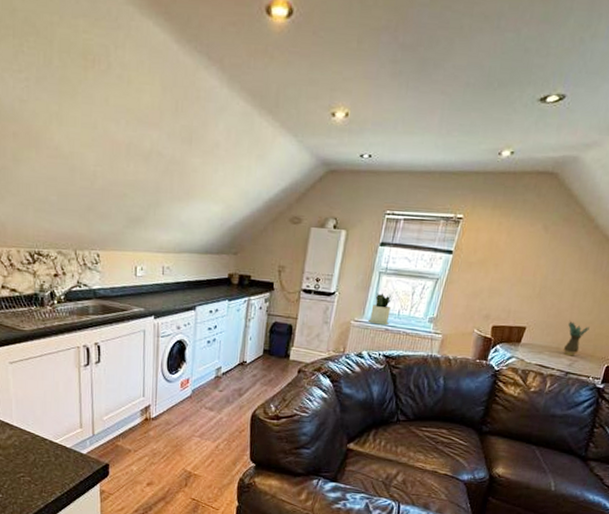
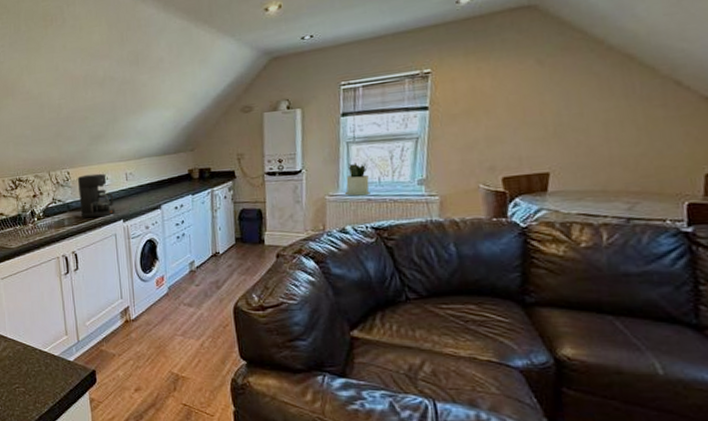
coffee maker: none [107,260,147,311] -> present [77,173,115,219]
vase: present [563,321,590,357] -> none [609,157,643,199]

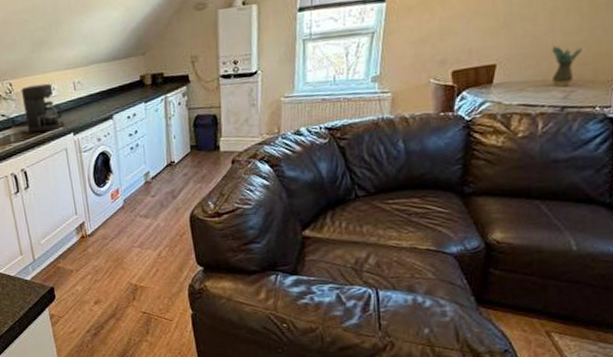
planter: present [344,163,370,197] -> none [299,61,325,97]
vase: none [609,157,643,199] -> present [551,46,582,88]

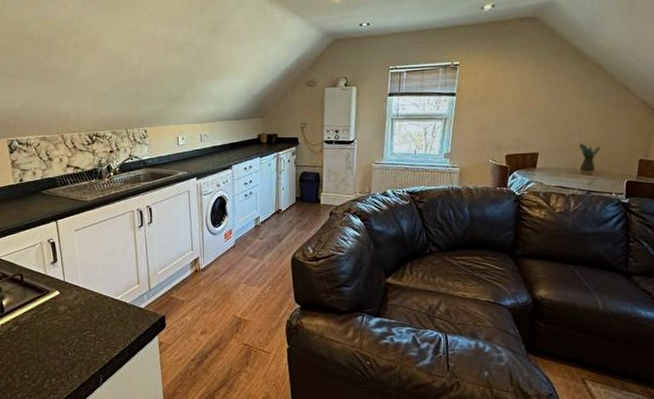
coffee maker: present [20,83,64,134] -> none [154,133,189,175]

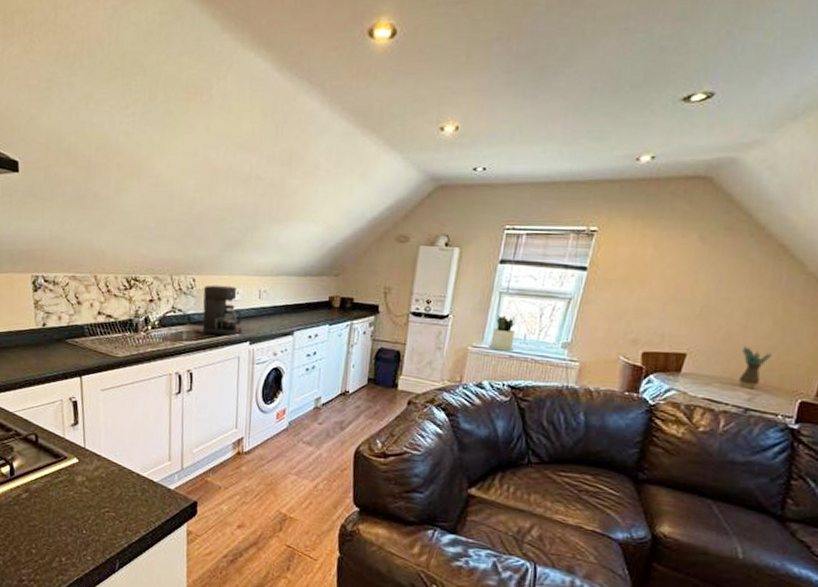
coffee maker: none [154,133,189,175] -> present [202,285,243,336]
planter: none [387,136,408,165] -> present [487,315,516,352]

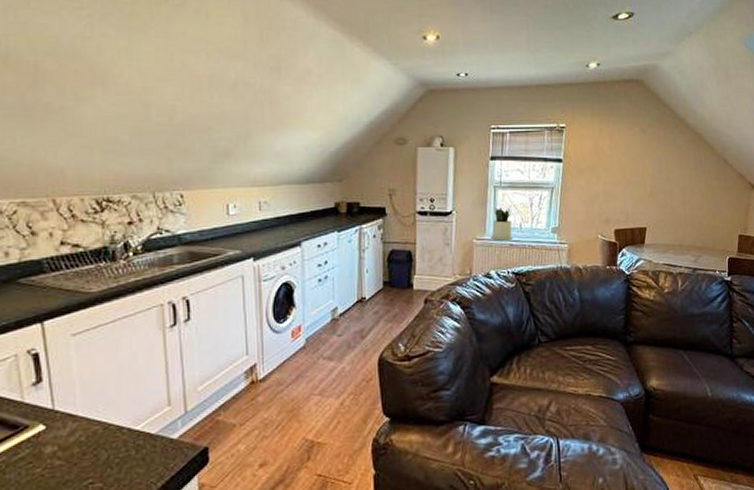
coffee maker: present [202,285,243,336] -> none [193,199,243,255]
vase: present [738,346,772,389] -> none [684,217,704,252]

